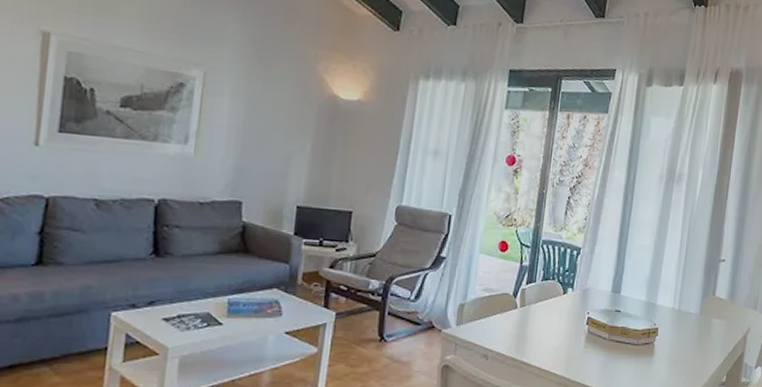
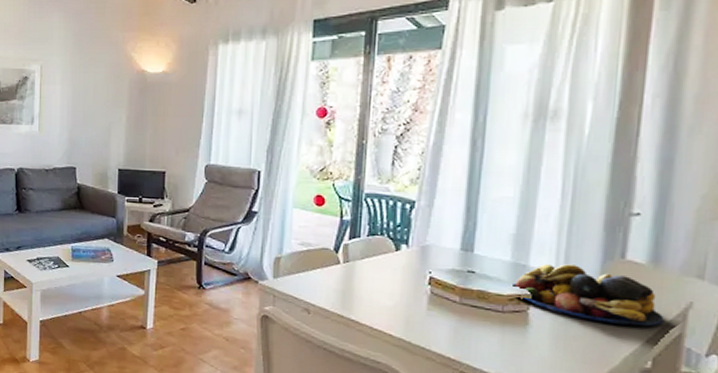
fruit bowl: none [643,302,735,349] -> present [509,264,664,327]

